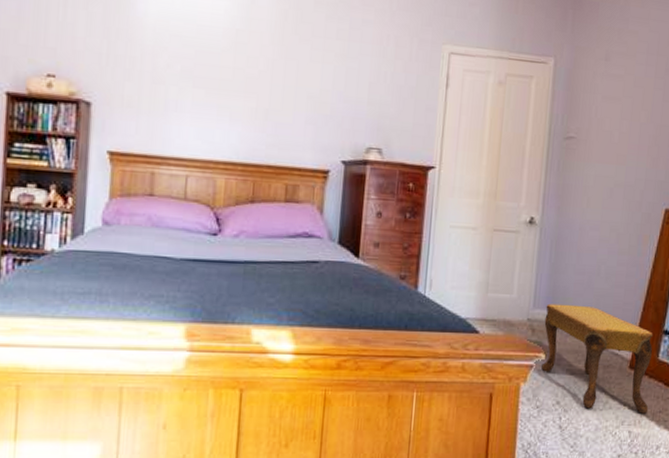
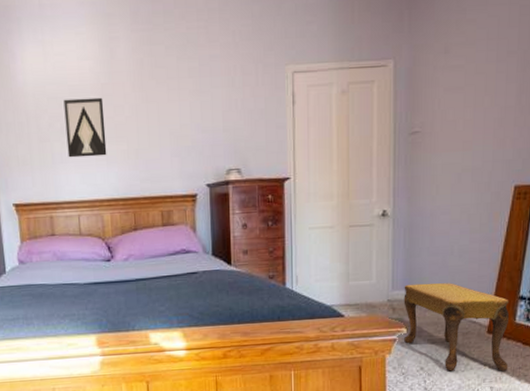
wall art: none [184,39,236,111] -> present [63,97,107,158]

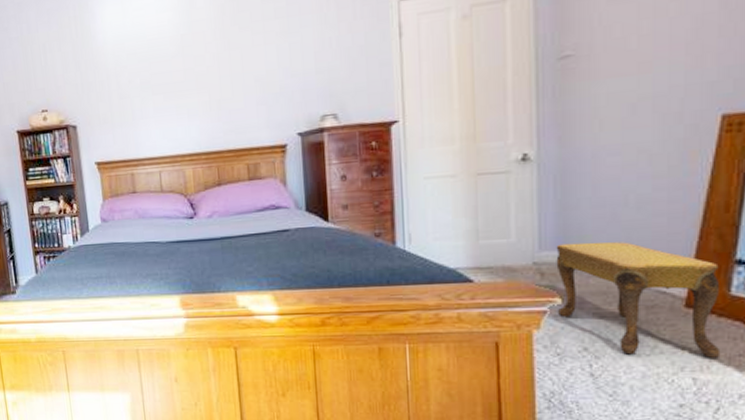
wall art: present [63,97,107,158] -> none [142,49,188,113]

